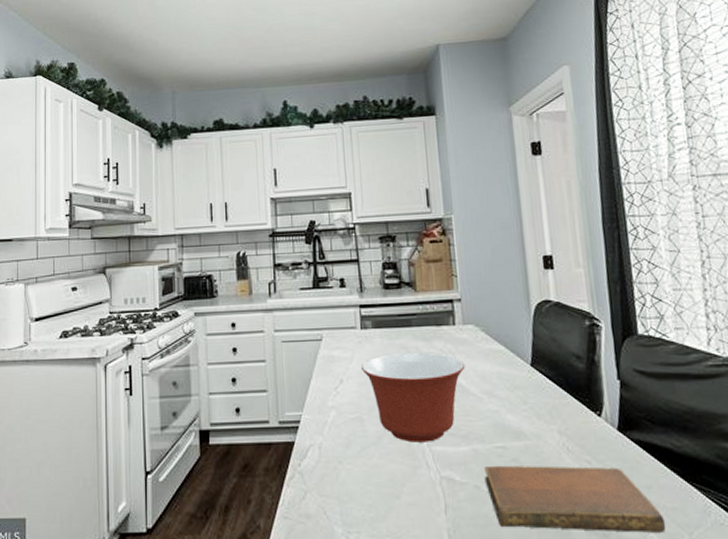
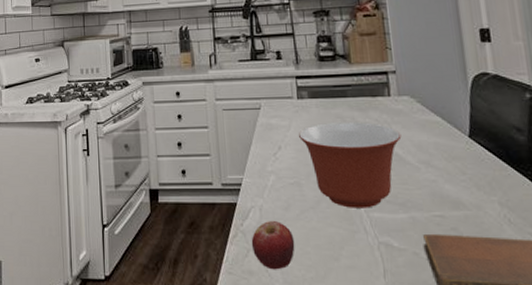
fruit: none [309,460,355,512] -> present [251,221,295,270]

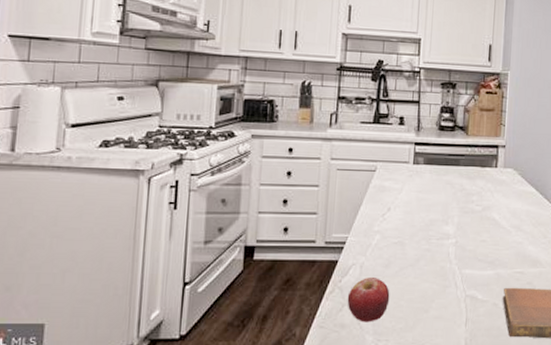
mixing bowl: present [299,121,402,208] -> none [409,187,501,266]

